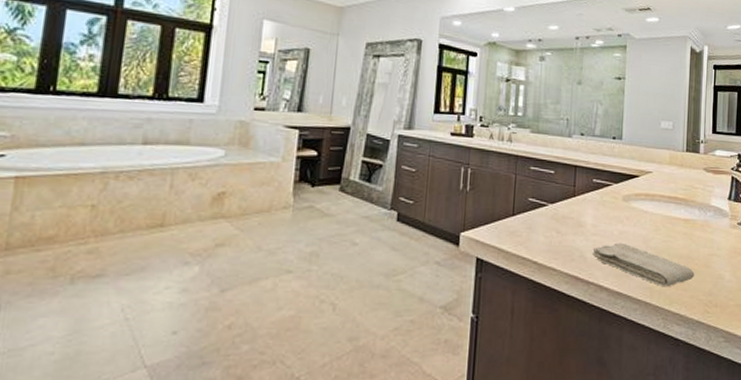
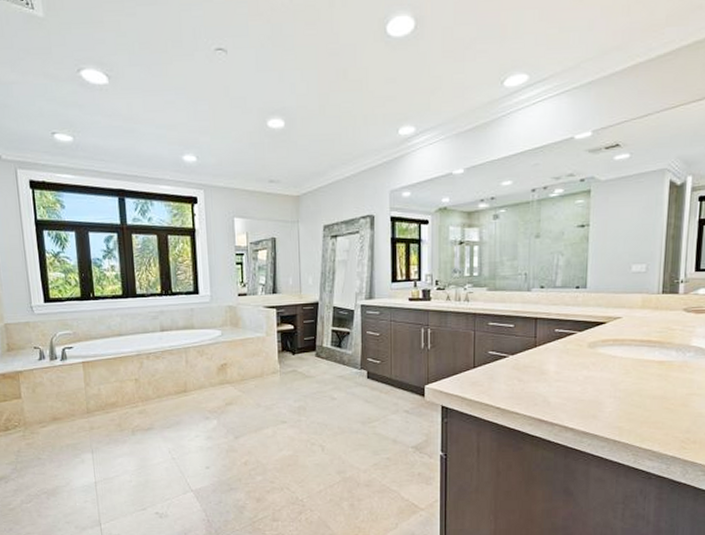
washcloth: present [592,242,695,287] -> none [556,387,671,426]

